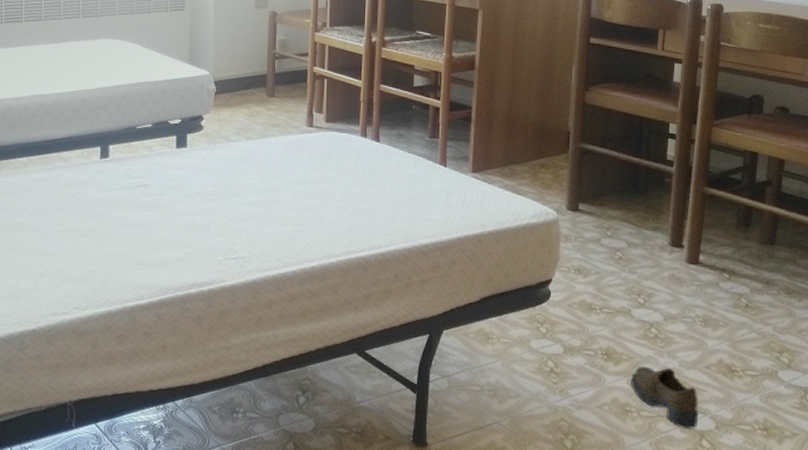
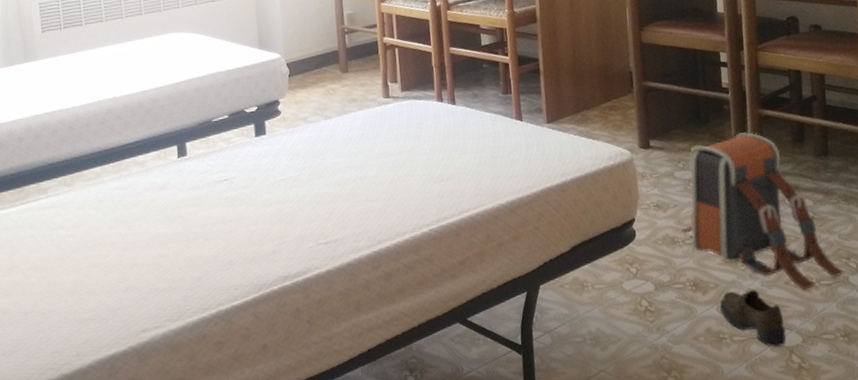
backpack: none [600,209,775,378] -> present [681,132,845,291]

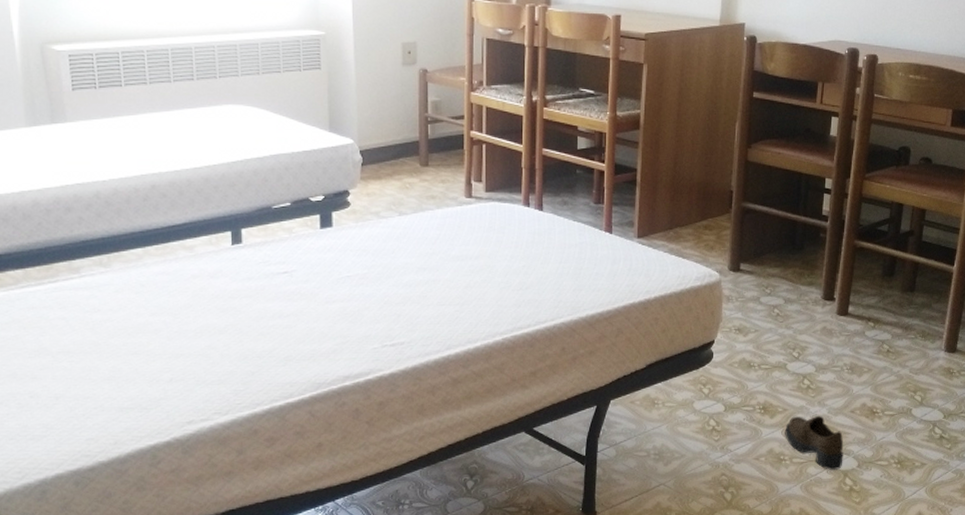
backpack: present [681,132,845,291] -> none [759,263,910,420]

